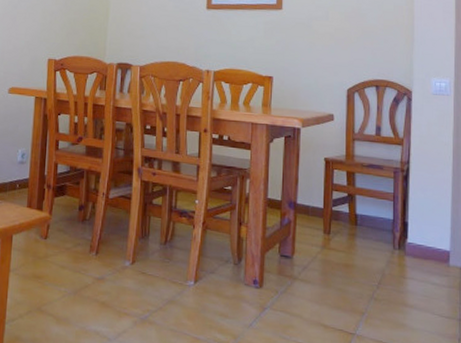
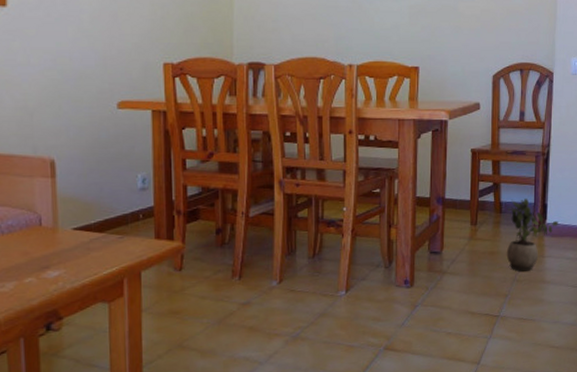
potted plant: none [362,213,421,291] -> present [506,198,559,272]

